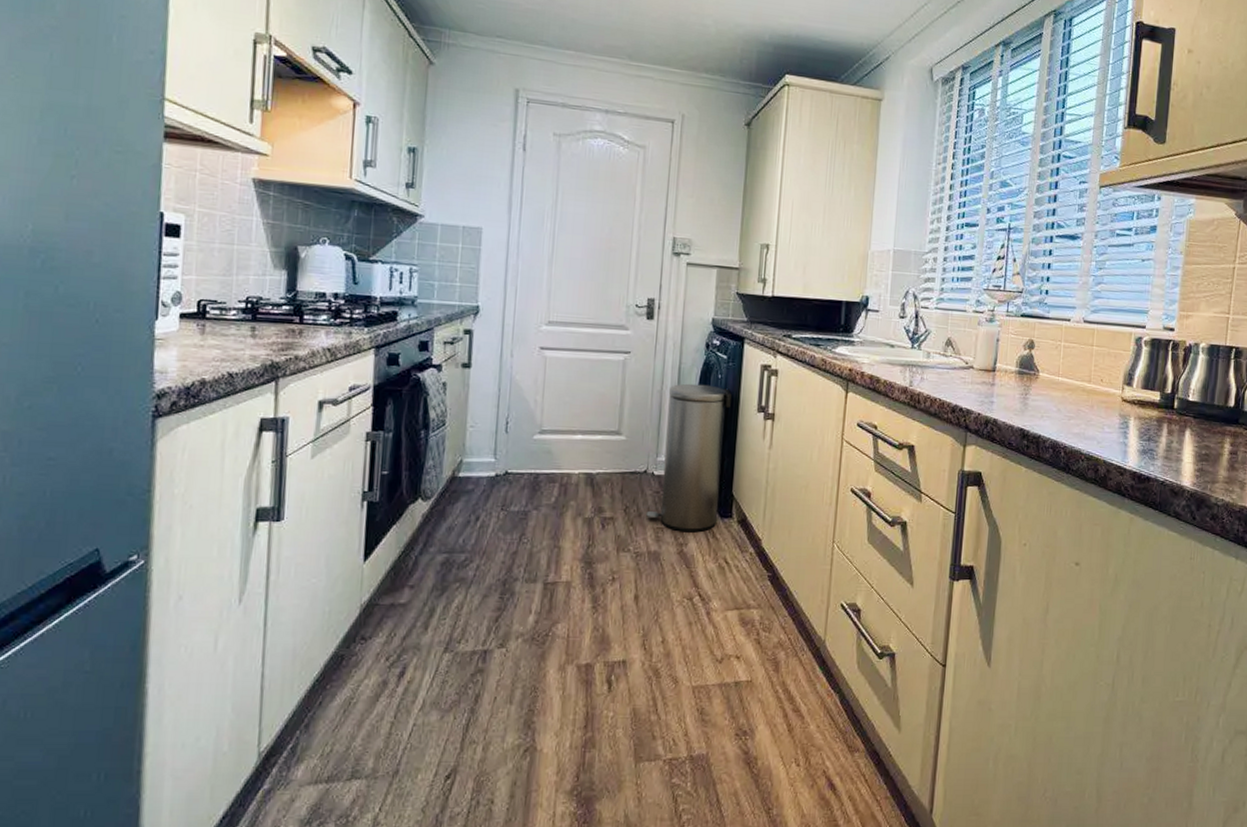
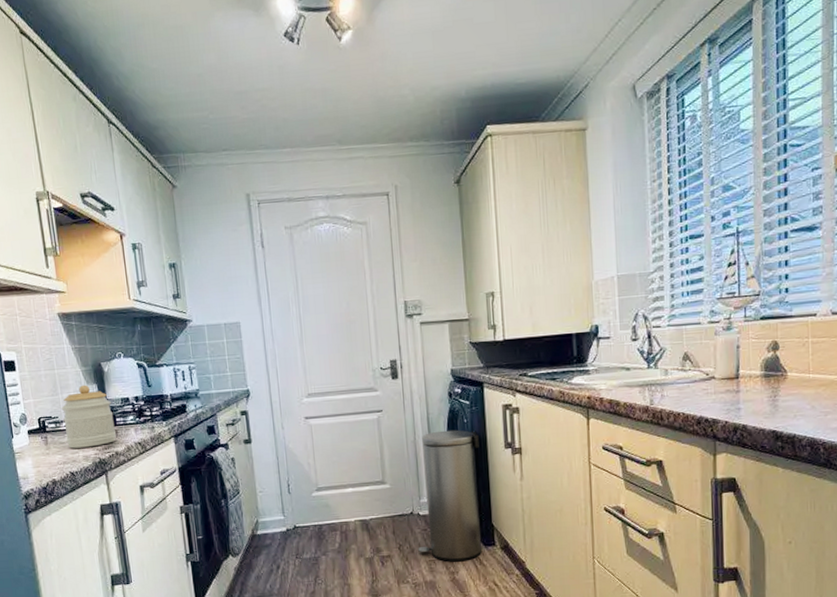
jar: none [231,268,303,346] -> present [61,385,117,449]

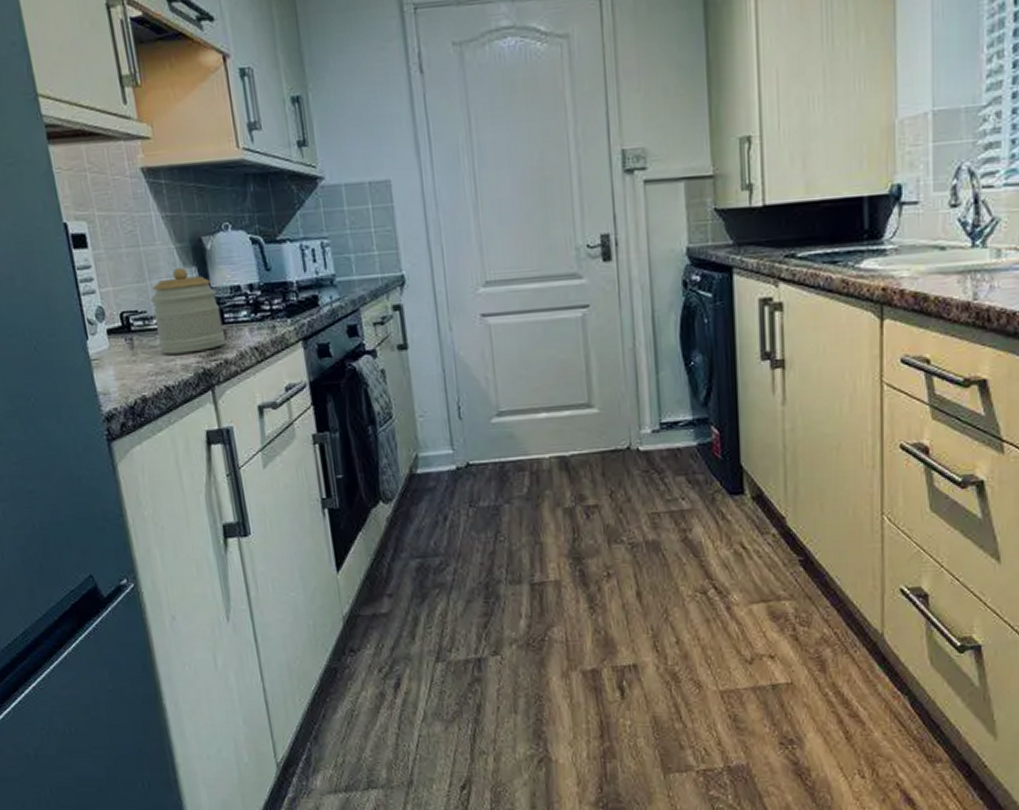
pedal bin: present [418,430,482,562] -> none [636,333,726,516]

